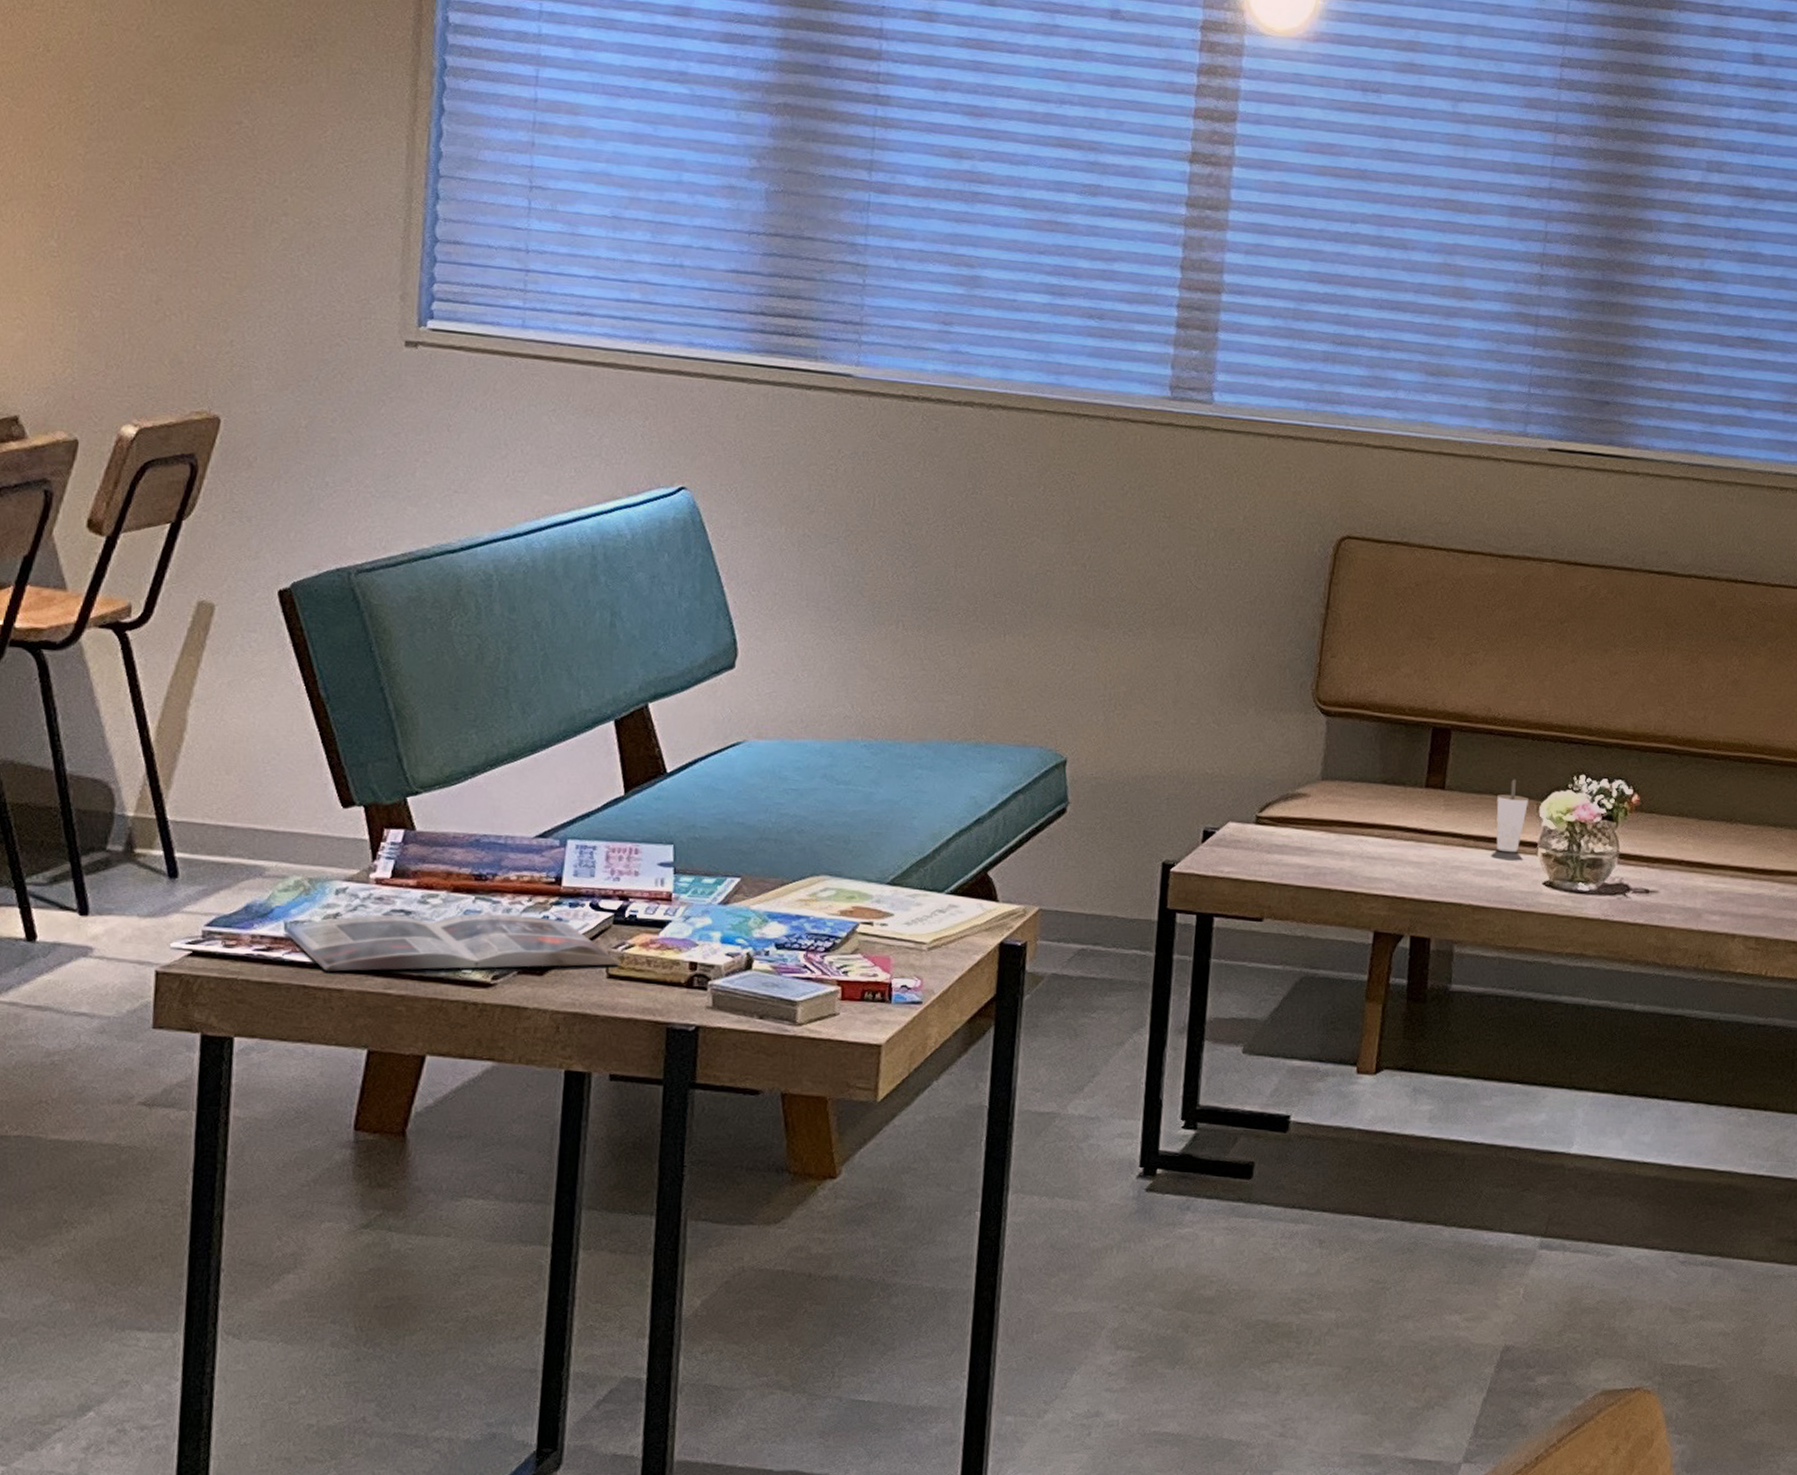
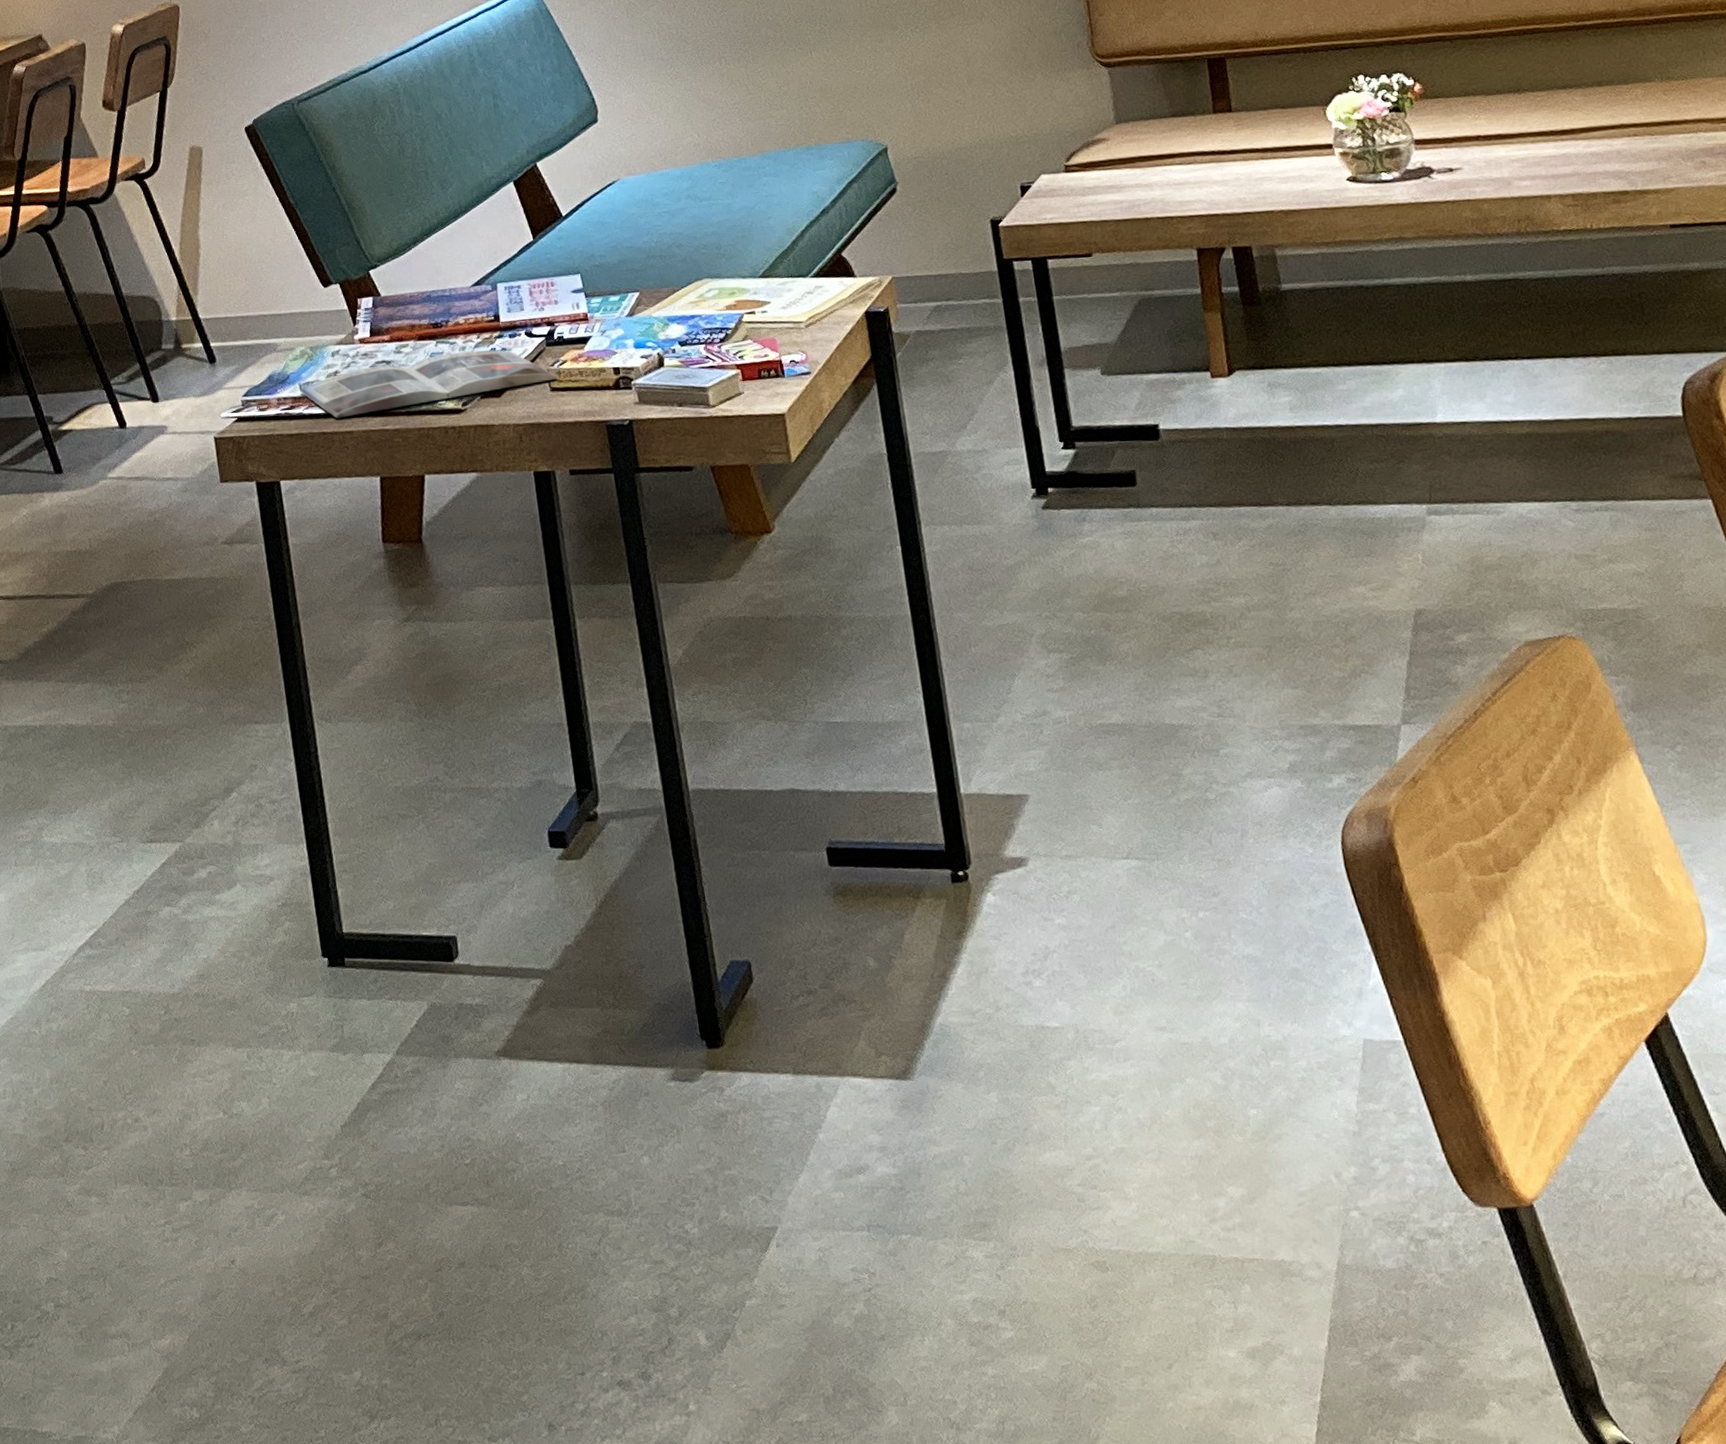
cup: present [1496,779,1530,853] -> none [1282,91,1316,158]

